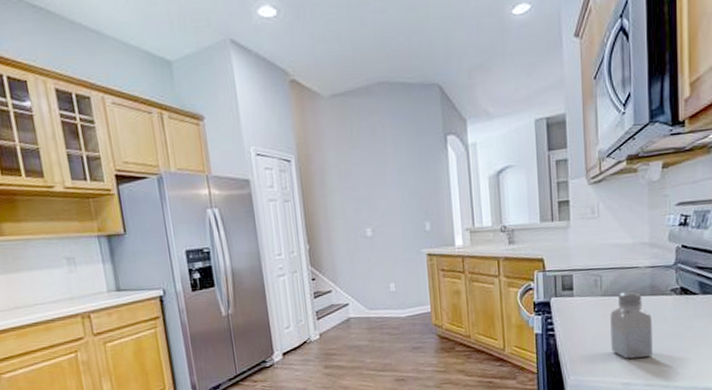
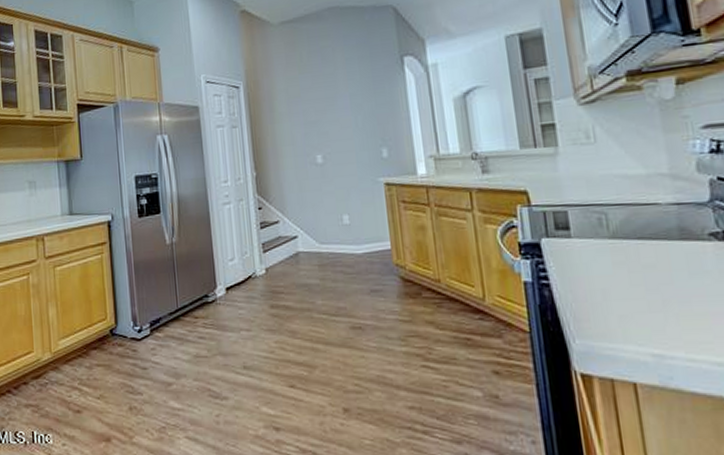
saltshaker: present [610,291,653,359] -> none [624,233,693,322]

